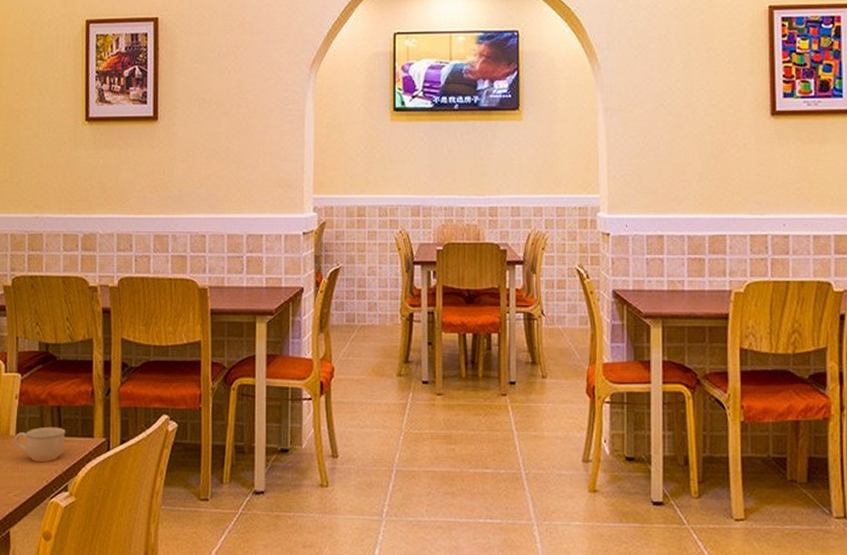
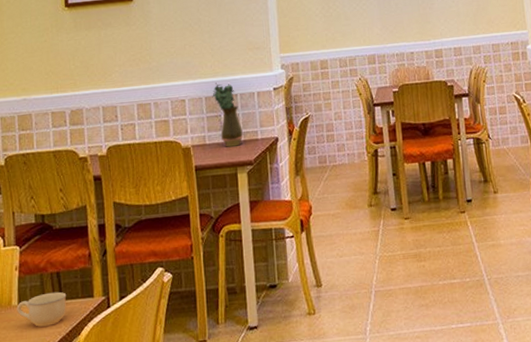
vase: none [235,220,265,292] -> present [212,83,243,147]

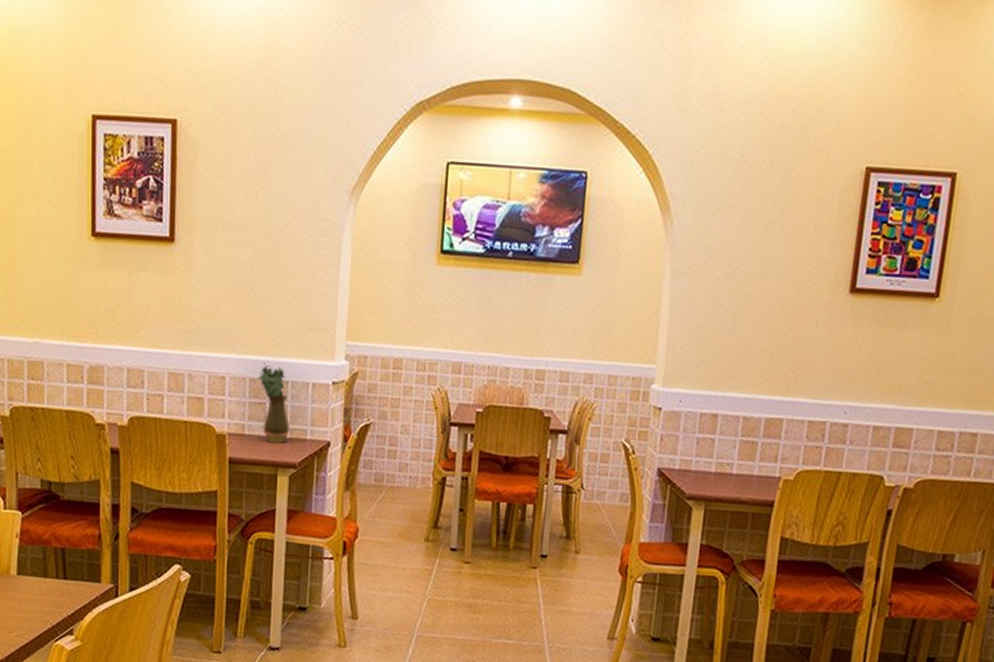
cup: present [16,291,67,327] -> none [15,568,71,604]

